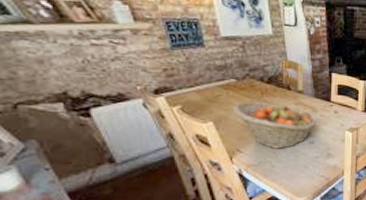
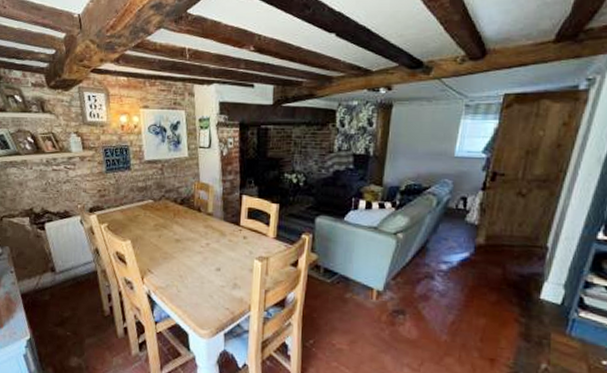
fruit basket: present [233,102,317,149] -> none [149,222,224,274]

